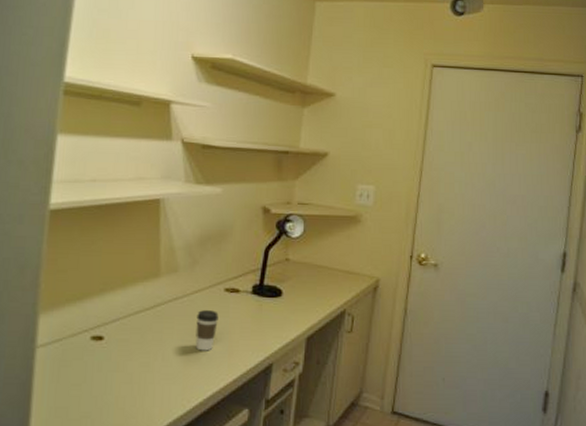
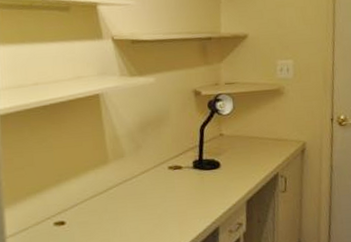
coffee cup: present [195,310,219,351] -> none [146,187,166,224]

